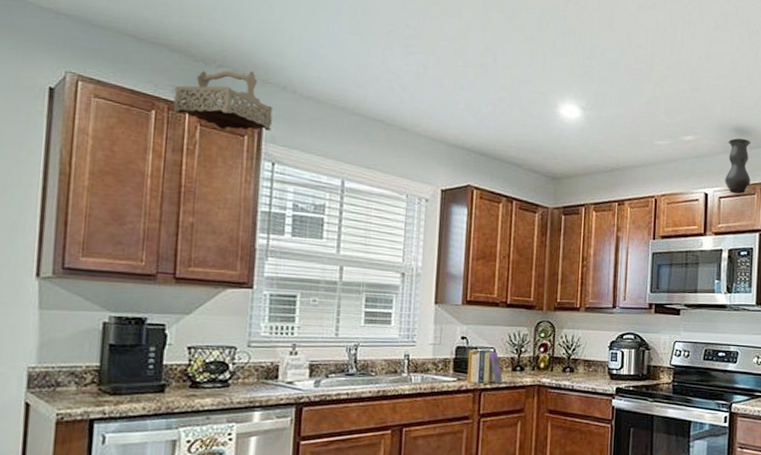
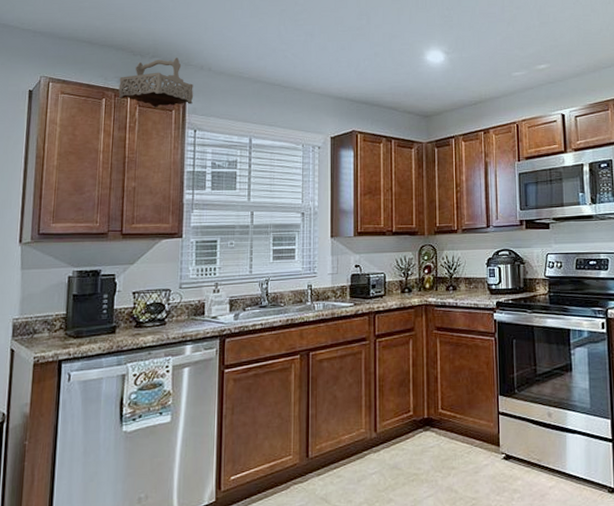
books: present [467,348,503,384] -> none [362,274,393,308]
vase: present [725,138,751,194] -> none [578,61,603,112]

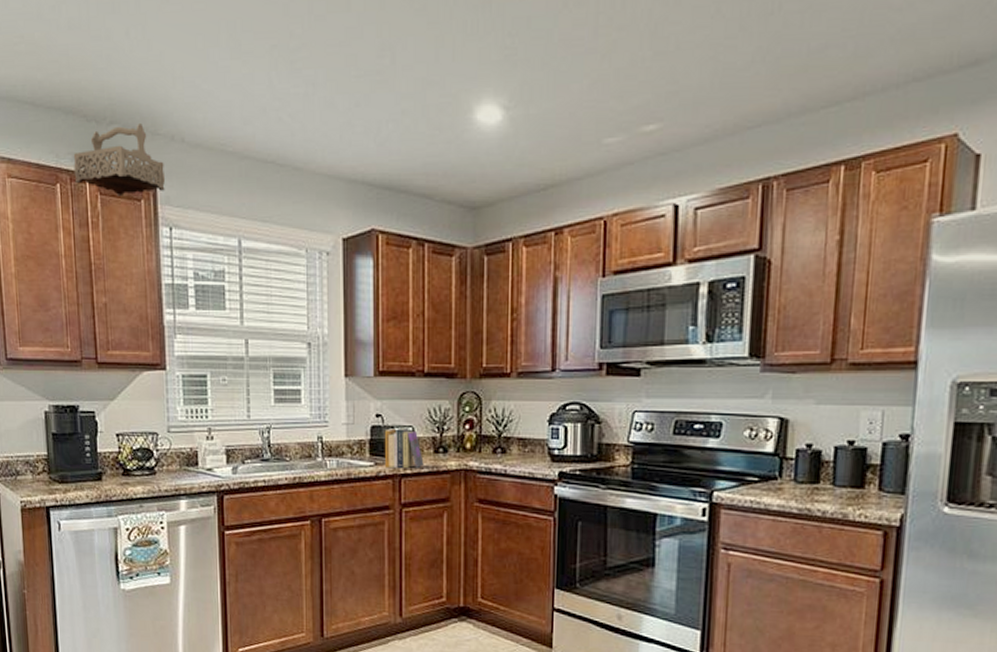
books: none [362,274,393,308] -> present [384,427,424,469]

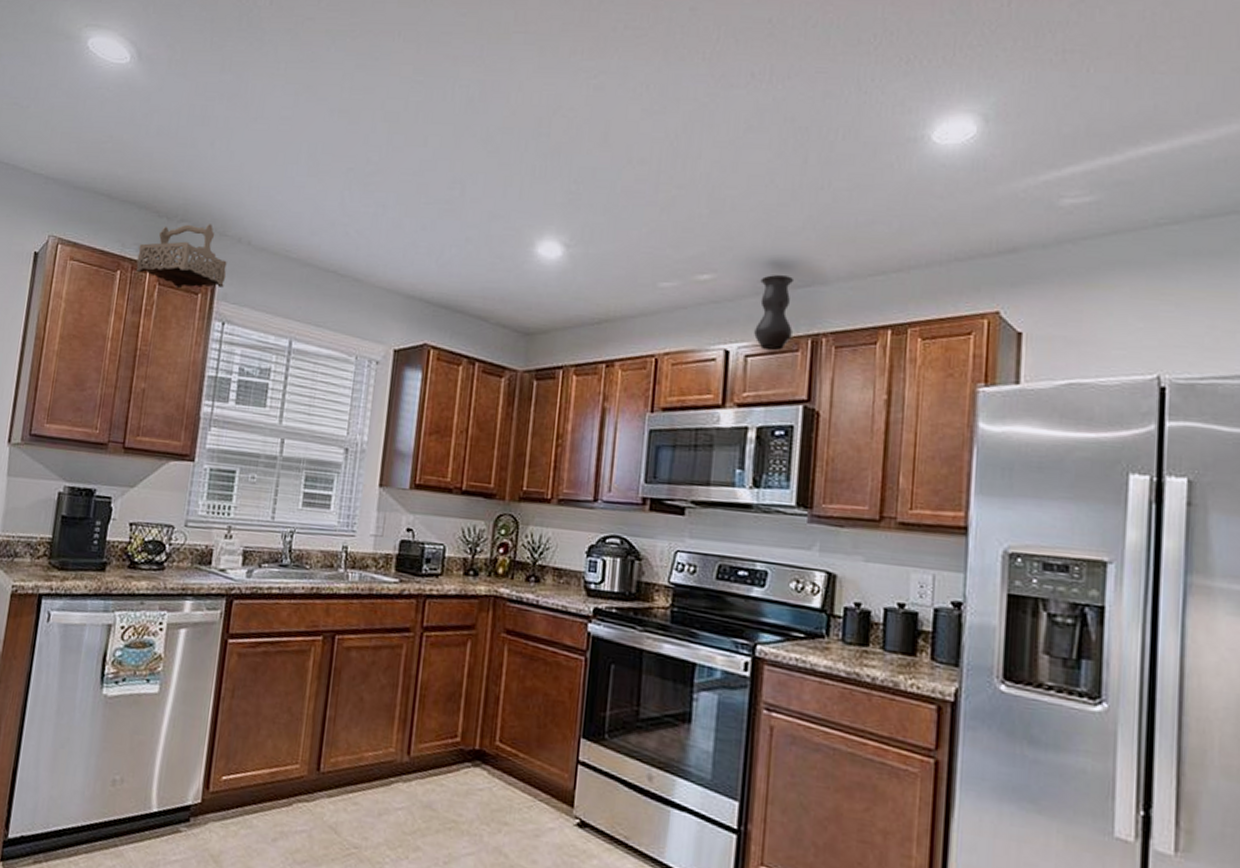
books: present [384,427,424,469] -> none [411,544,452,590]
vase: none [703,117,744,201] -> present [754,275,795,351]

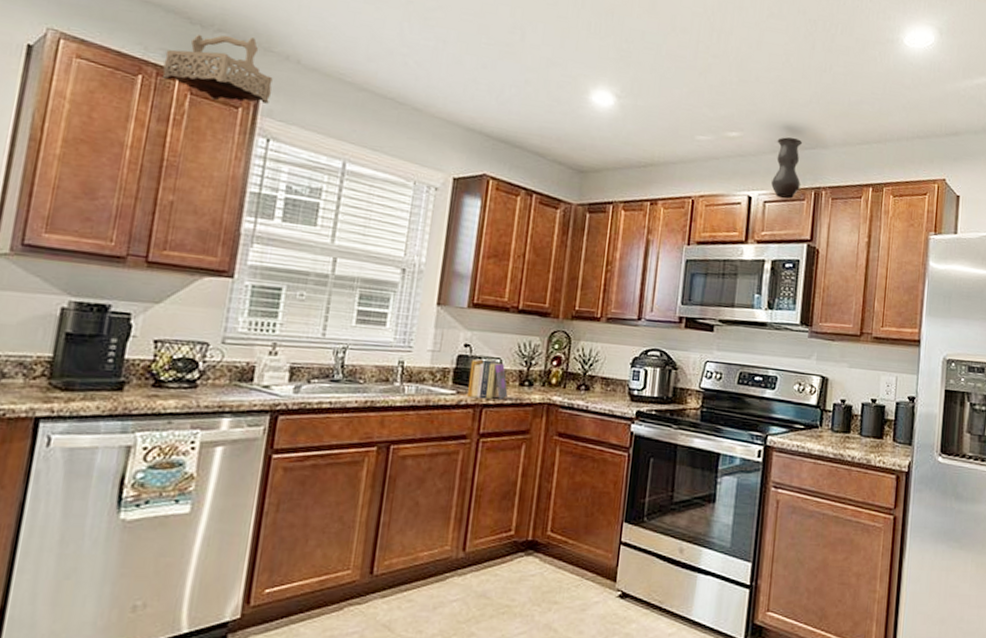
books: none [411,544,452,590] -> present [468,358,508,399]

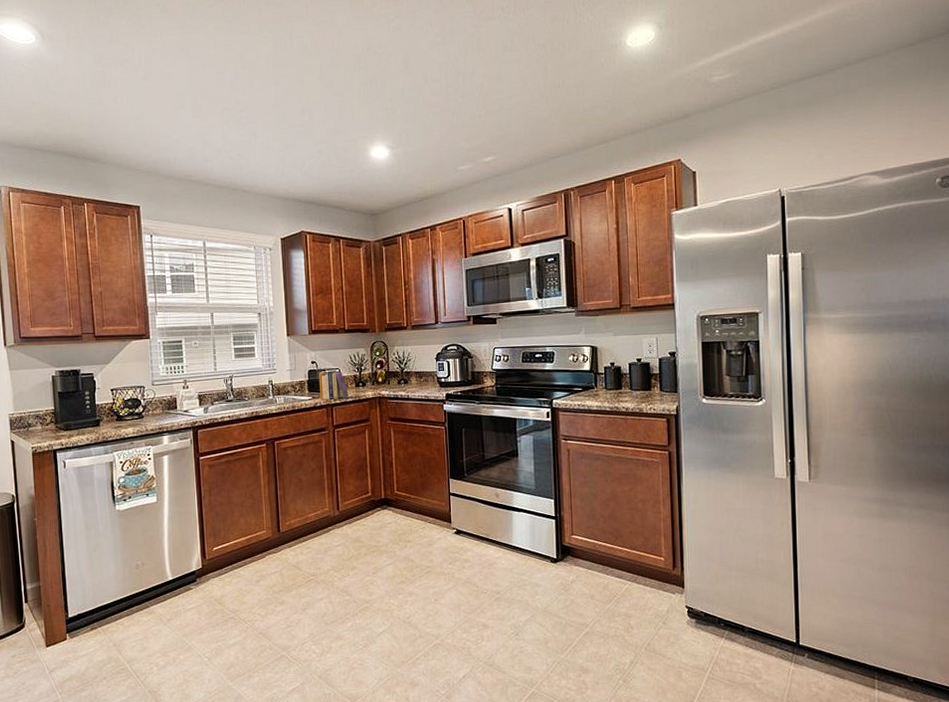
decorative basket: present [161,35,273,104] -> none [74,162,147,214]
vase: present [771,137,803,199] -> none [526,151,551,205]

